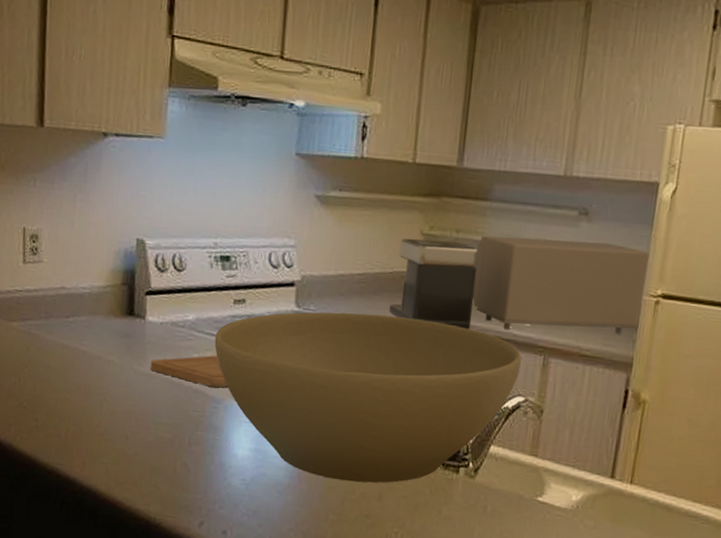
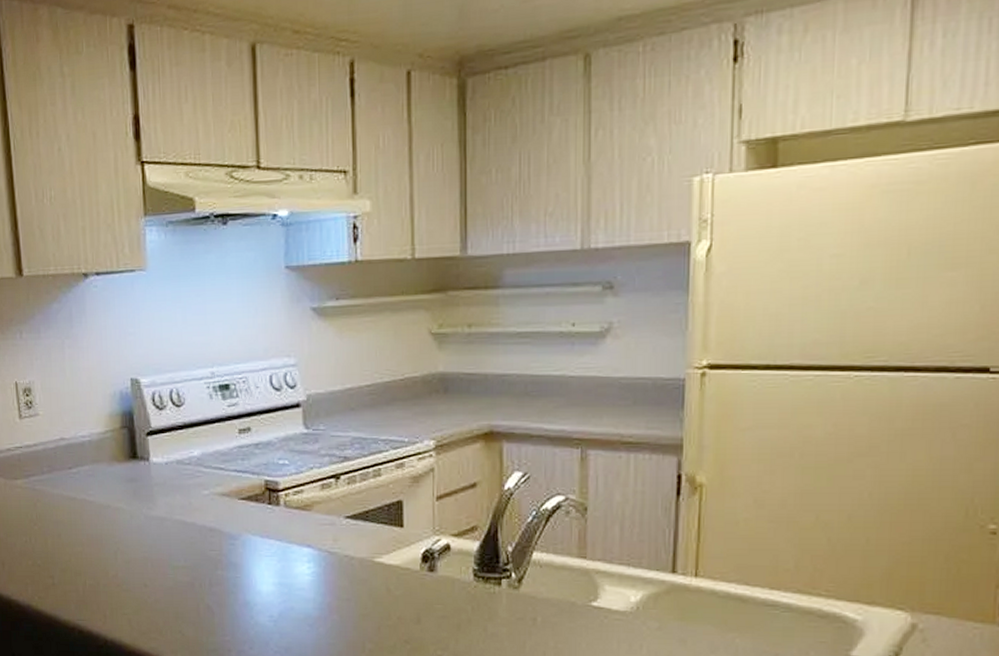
chopping board: present [150,355,228,388] -> none [160,489,243,523]
bowl: present [214,312,522,483] -> none [223,425,556,607]
coffee maker: present [389,238,479,330] -> none [405,336,496,430]
microwave: present [473,236,650,334] -> none [492,316,688,425]

